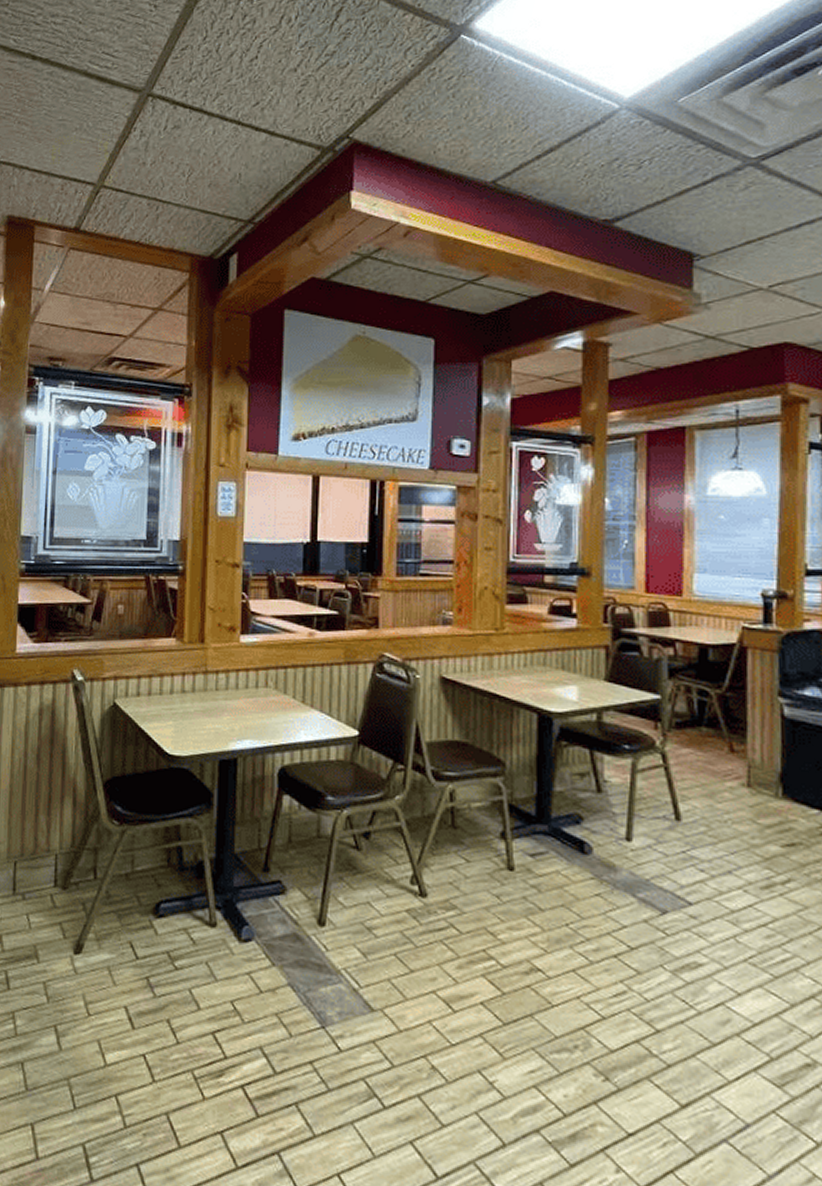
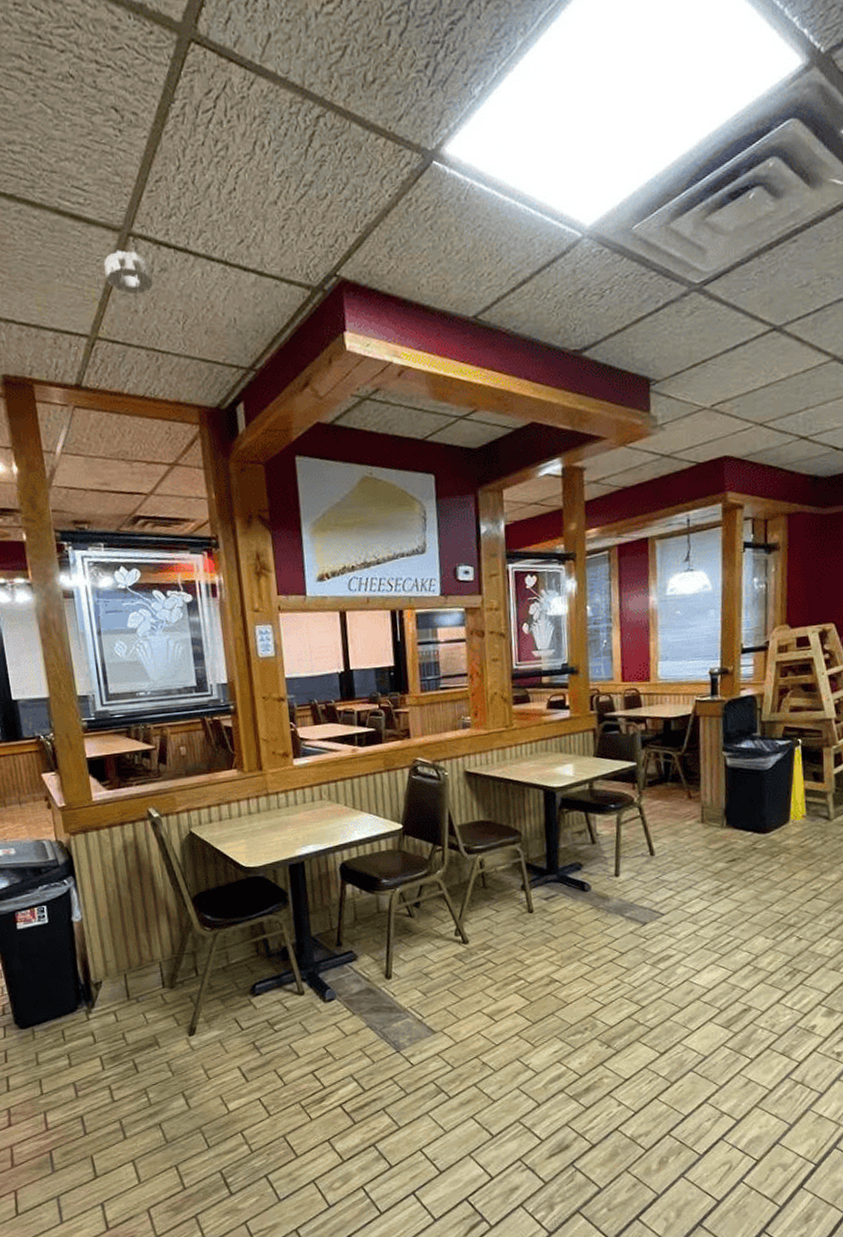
smoke detector: none [120,108,166,149] -> present [104,250,154,295]

